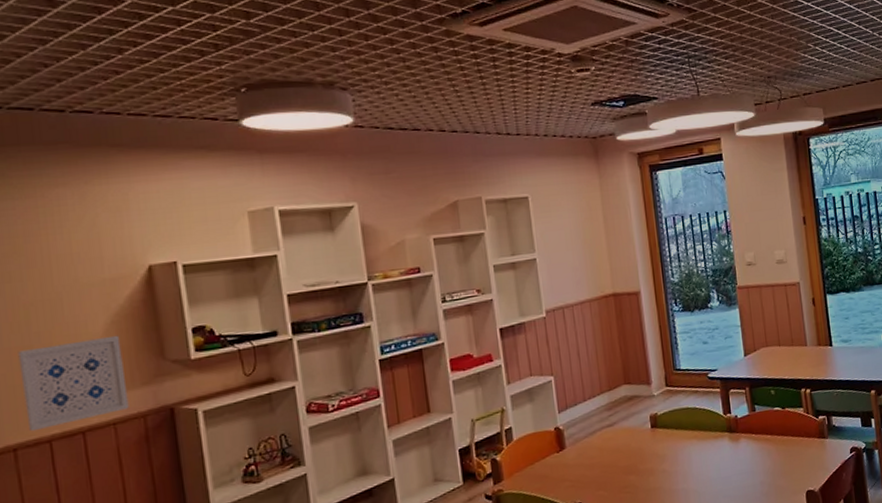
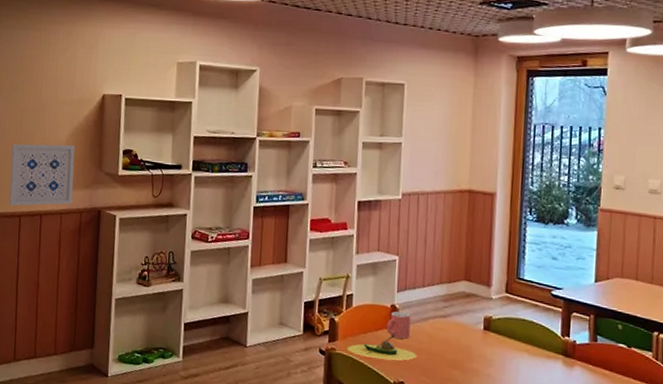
avocado: none [515,456,590,489] -> present [346,334,416,361]
mug: none [553,431,579,461] -> present [386,311,411,339]

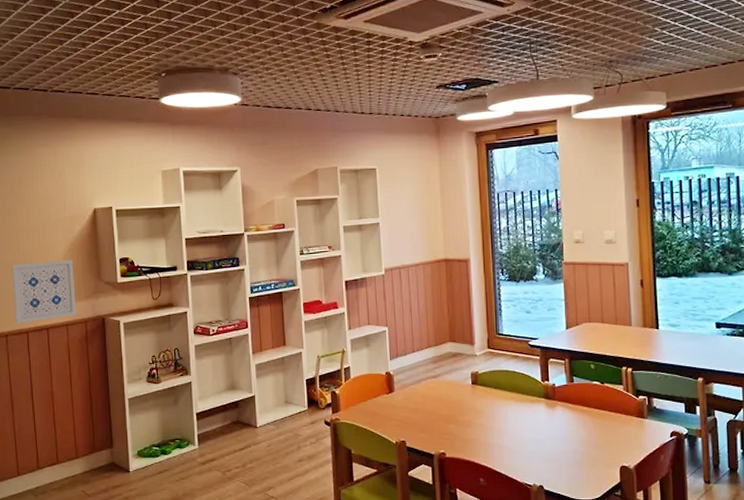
avocado: present [346,334,416,361] -> none [349,398,414,422]
mug: present [386,311,411,339] -> none [384,377,406,402]

